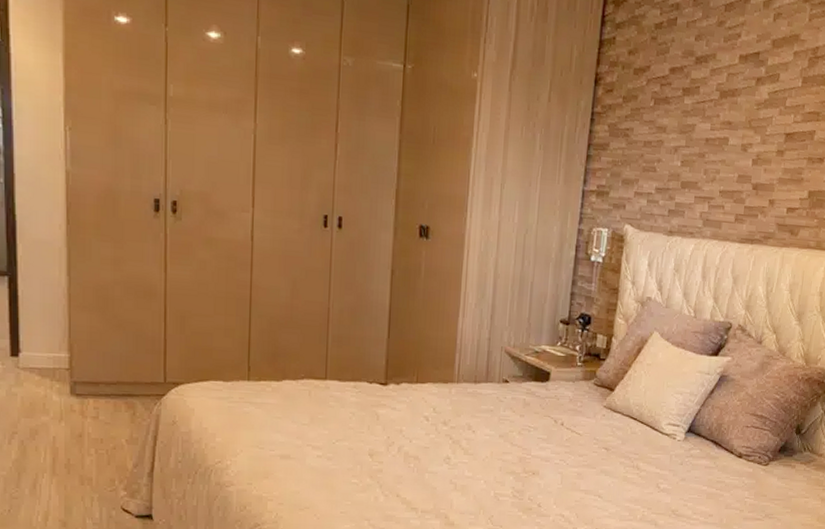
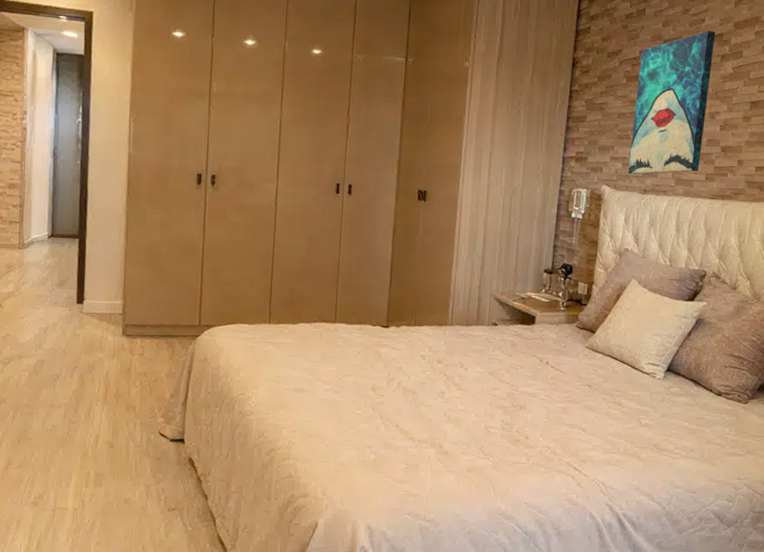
wall art: none [653,48,752,214] -> present [628,31,716,175]

